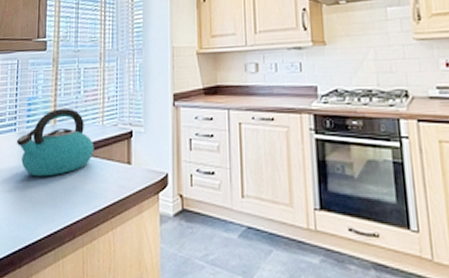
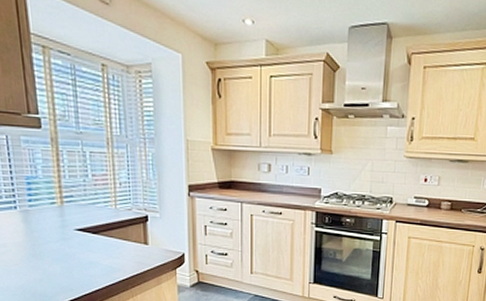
kettle: present [16,109,95,177] -> none [18,190,109,253]

